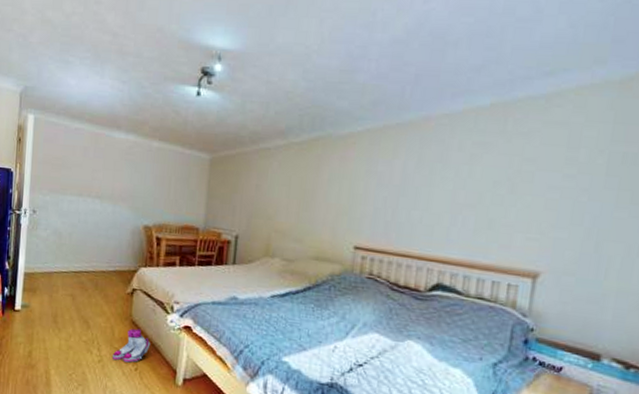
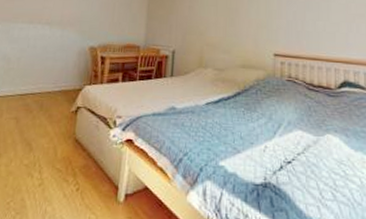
boots: present [113,328,151,363] -> none [54,146,93,183]

